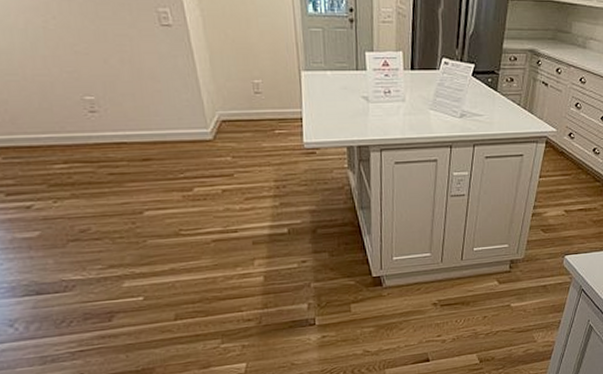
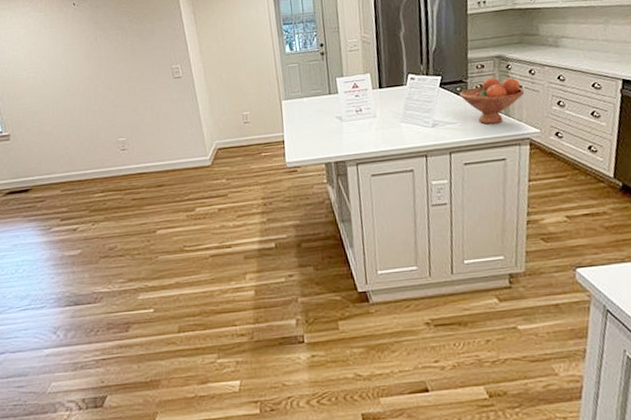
fruit bowl: none [490,72,550,119] -> present [459,77,525,124]

